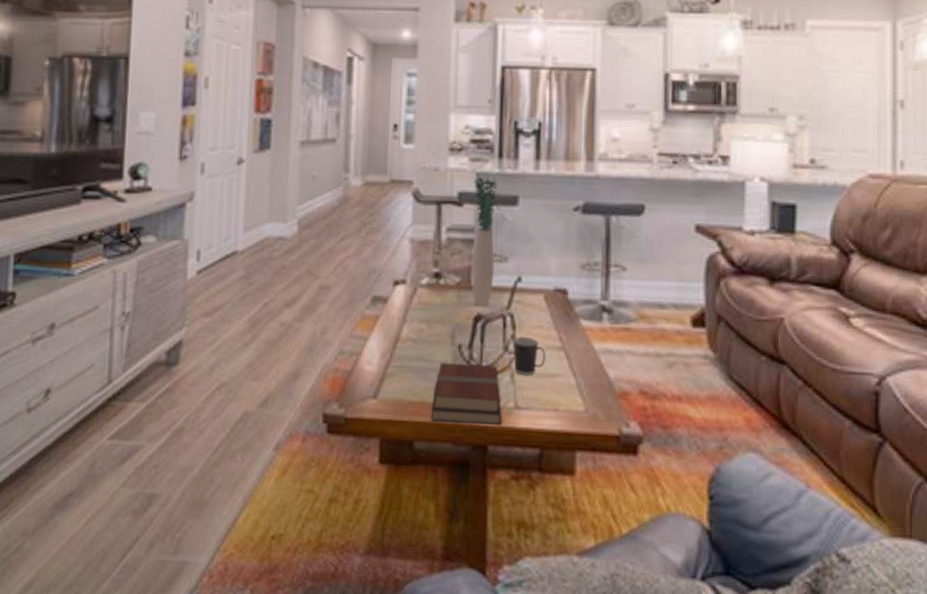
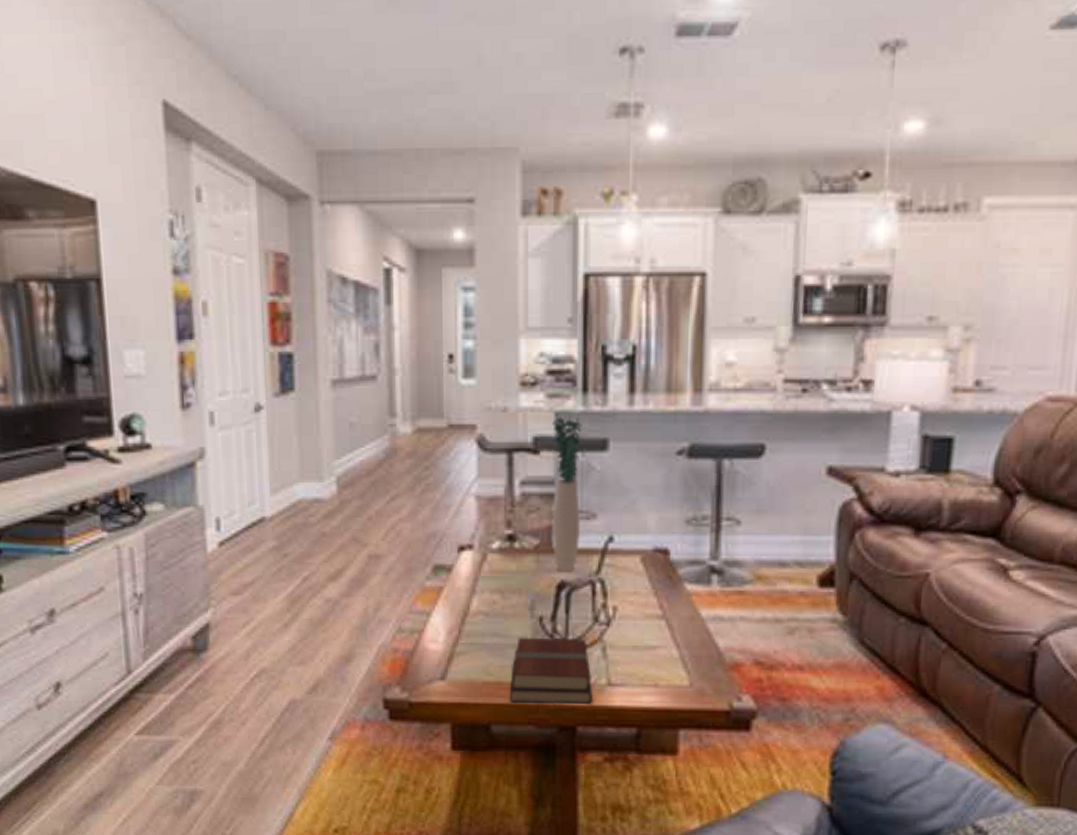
mug: present [513,337,546,375] -> none [605,606,643,648]

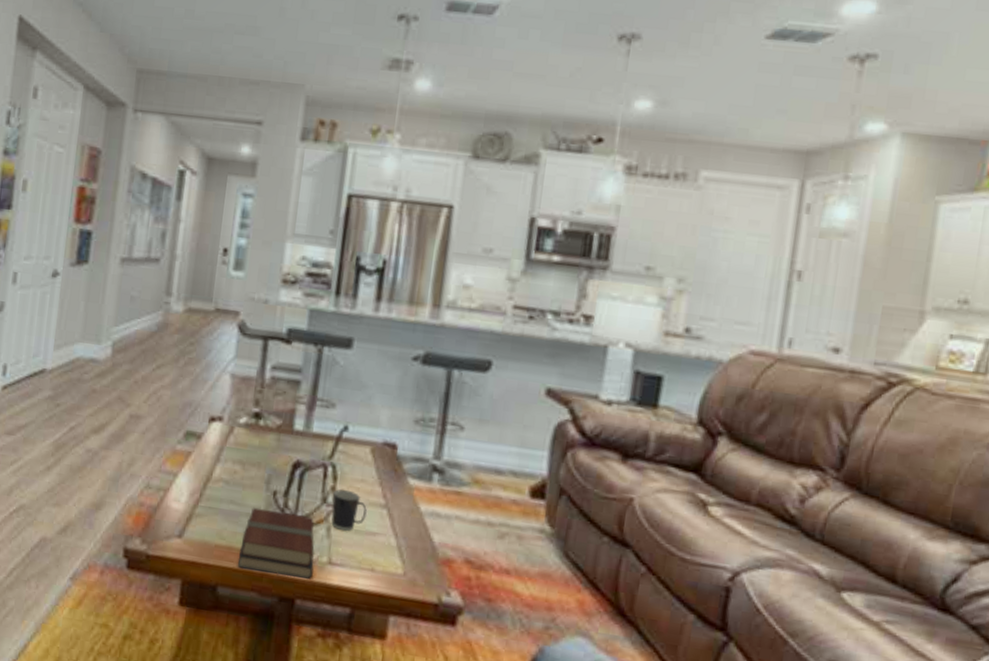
vase: present [551,411,582,573] -> none [293,308,332,455]
mug: none [605,606,643,648] -> present [331,489,367,531]

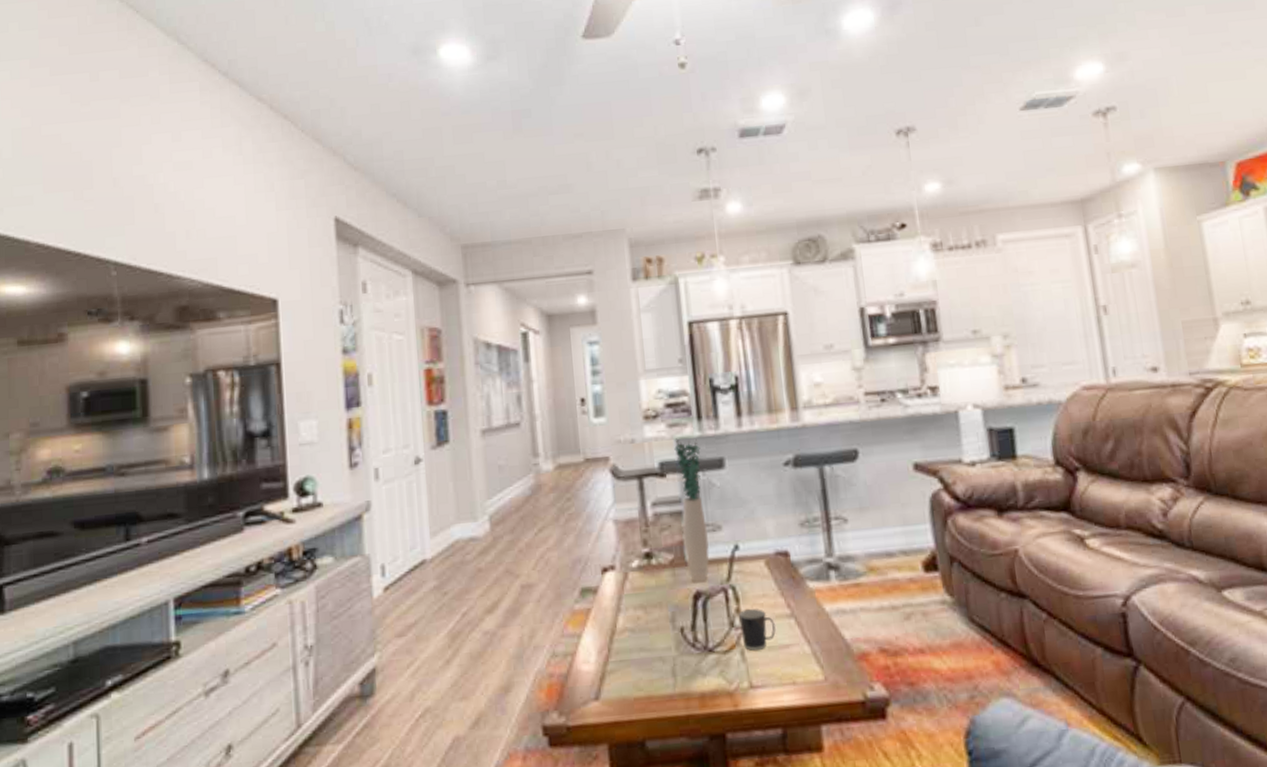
books: present [237,507,315,580] -> none [659,645,738,716]
vase: none [293,308,332,455] -> present [674,438,710,584]

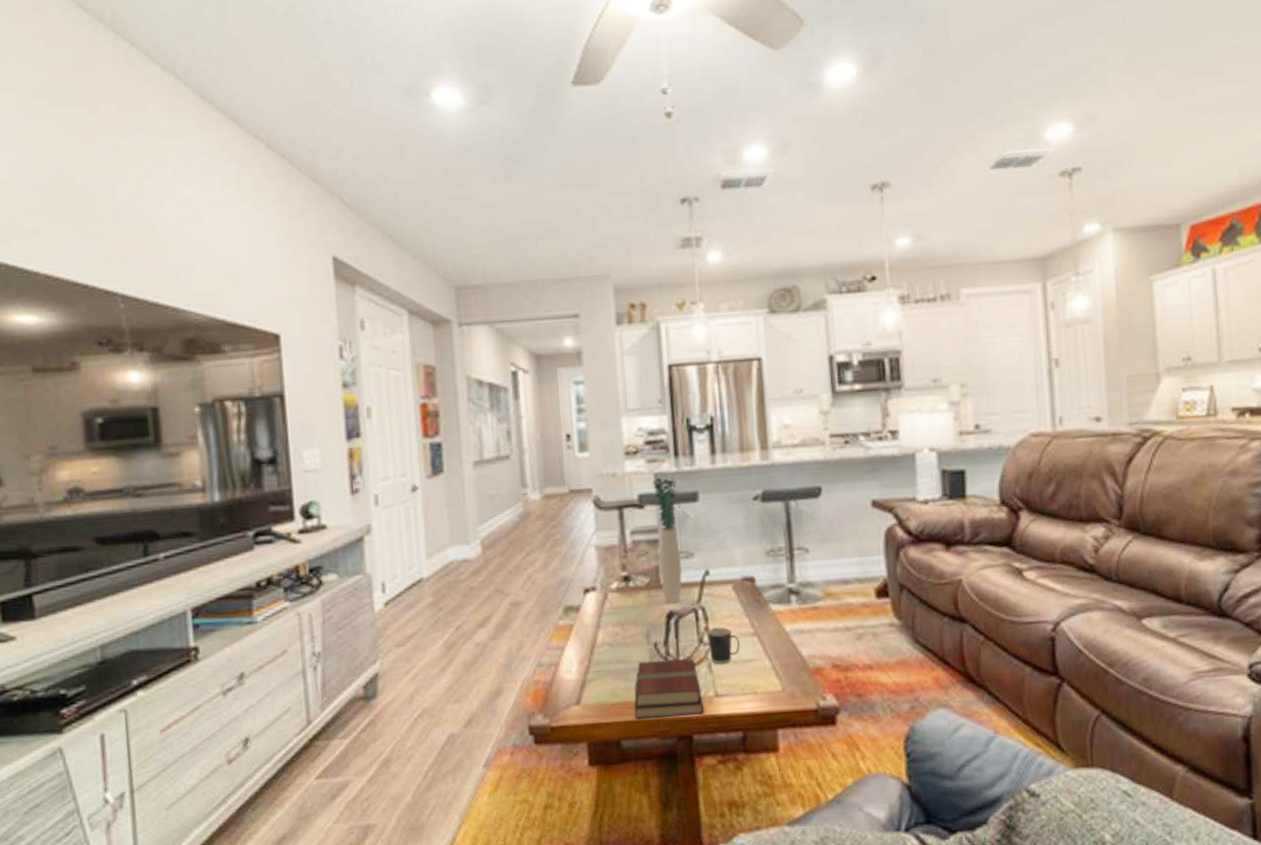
books: none [659,645,738,716] -> present [634,659,704,719]

